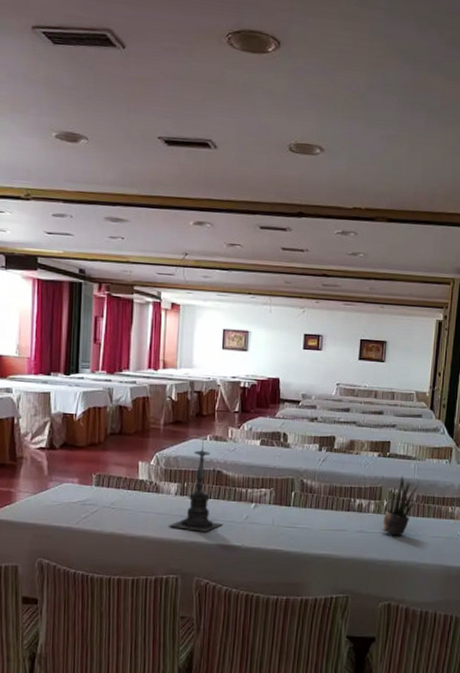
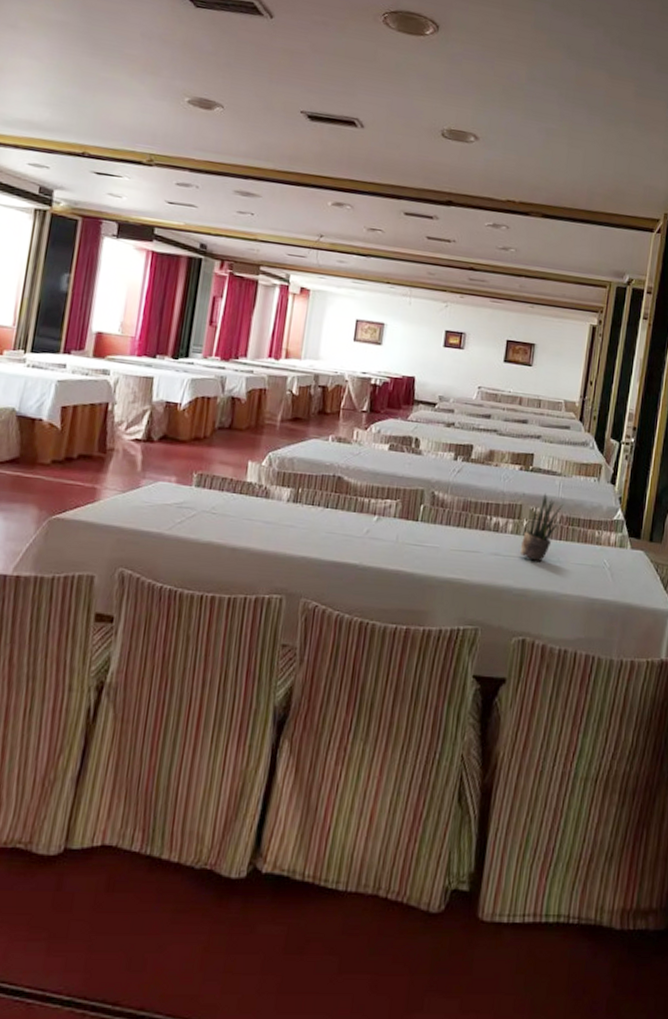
candle holder: present [169,440,224,532] -> none [276,441,341,546]

